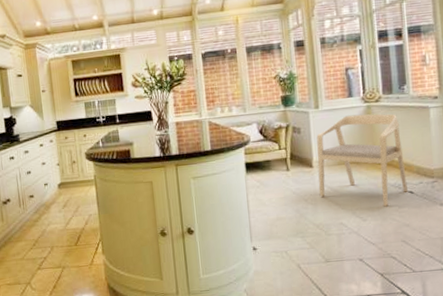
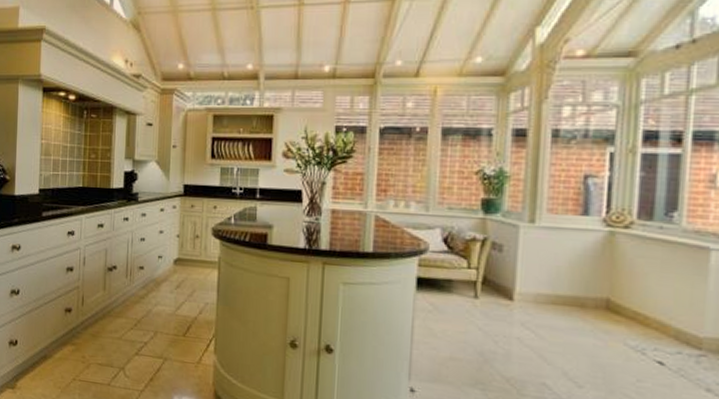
armchair: present [316,113,408,207] -> none [516,239,658,376]

